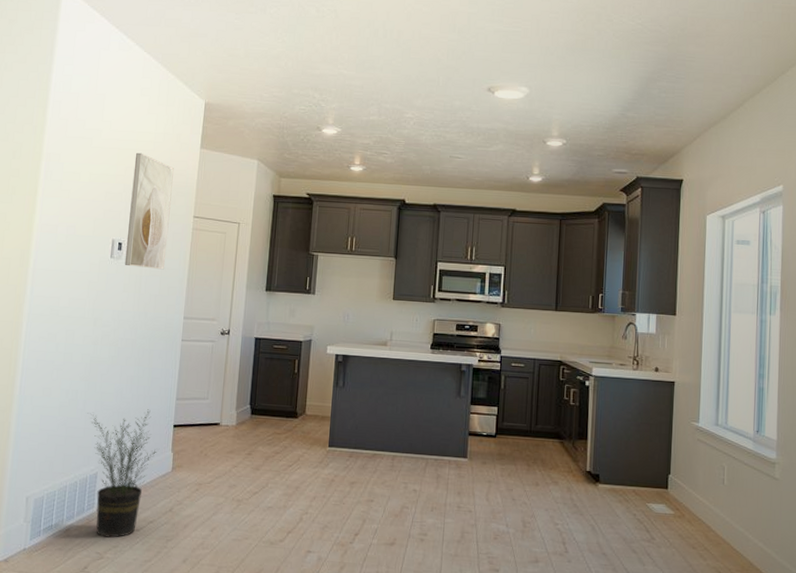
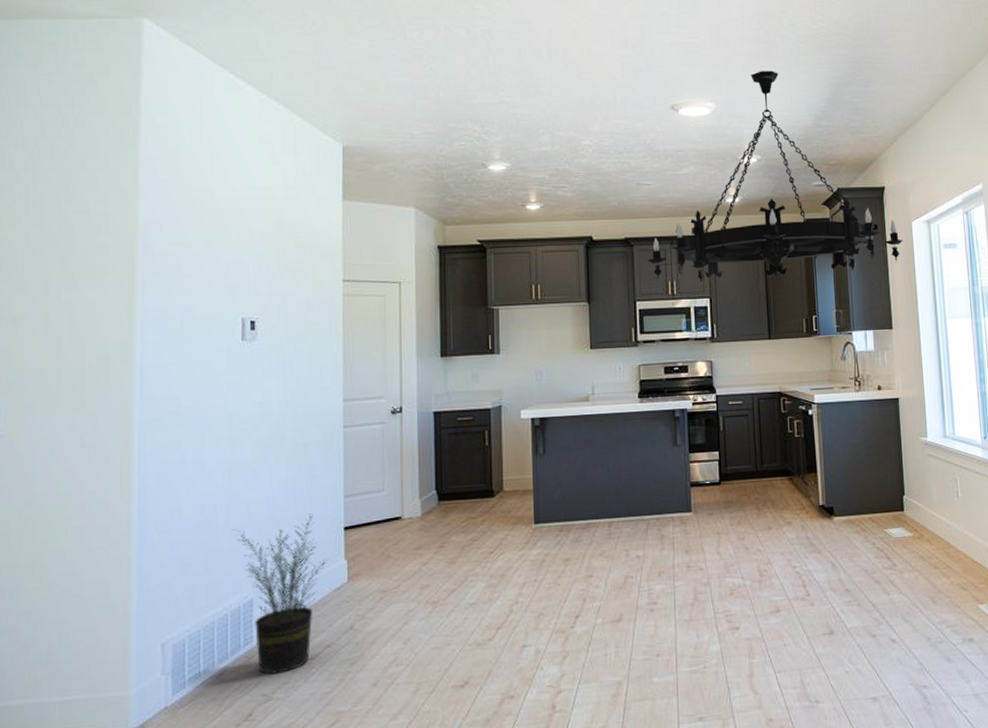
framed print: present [124,152,174,270] -> none [260,211,313,348]
chandelier: none [452,61,697,256] -> present [648,71,904,283]

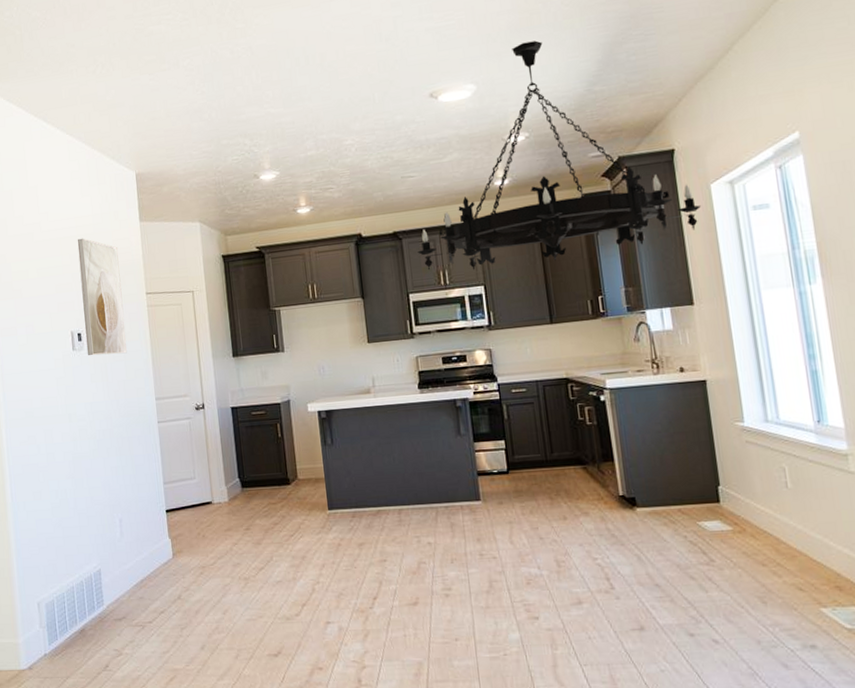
potted plant: present [232,513,327,675] -> none [80,498,155,633]
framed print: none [260,211,313,348] -> present [77,238,127,356]

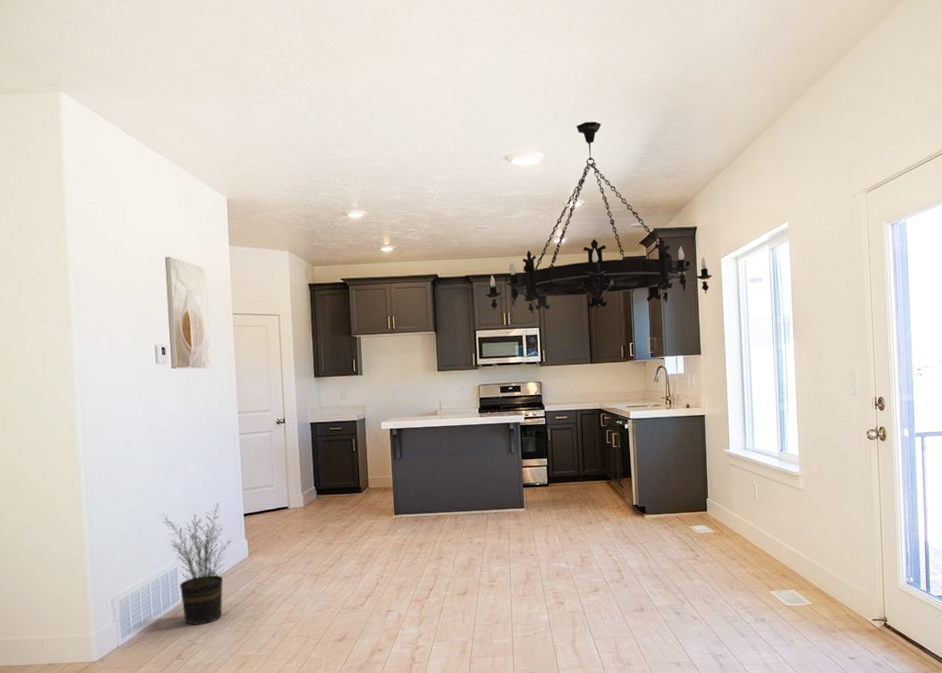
potted plant: none [80,498,155,633] -> present [158,503,232,625]

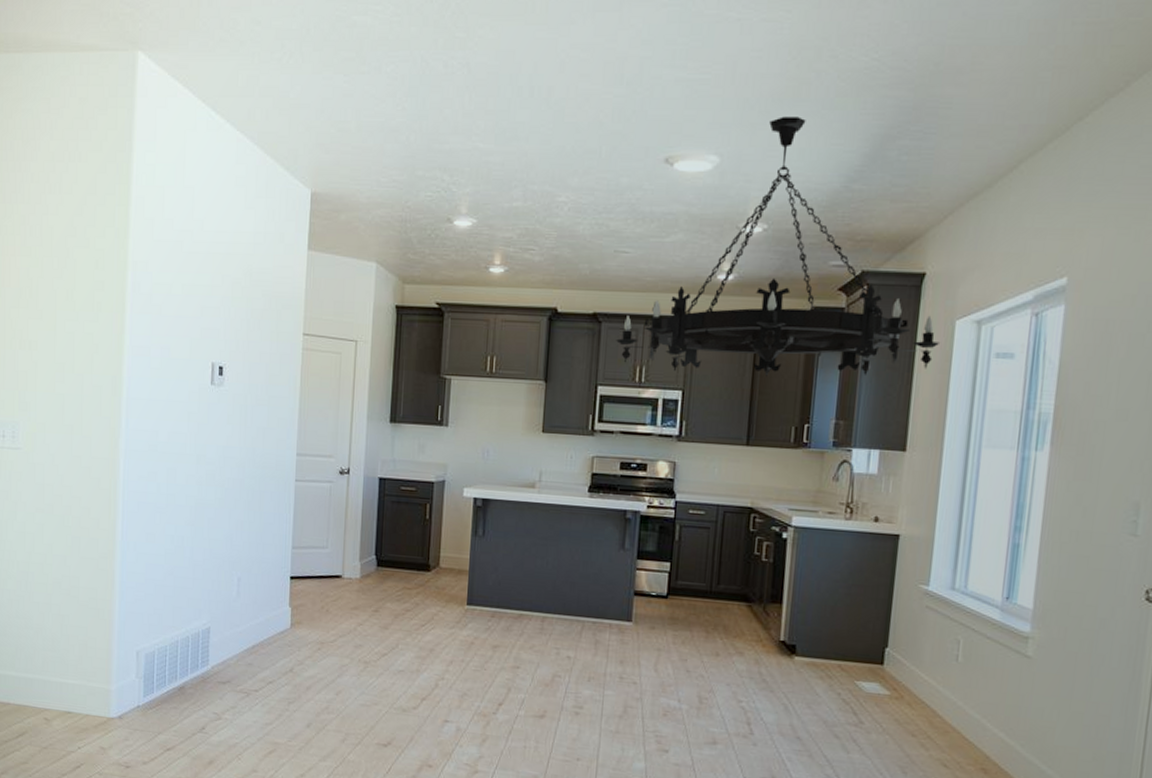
potted plant: present [158,503,232,625] -> none [196,558,274,698]
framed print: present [164,256,212,370] -> none [227,257,278,398]

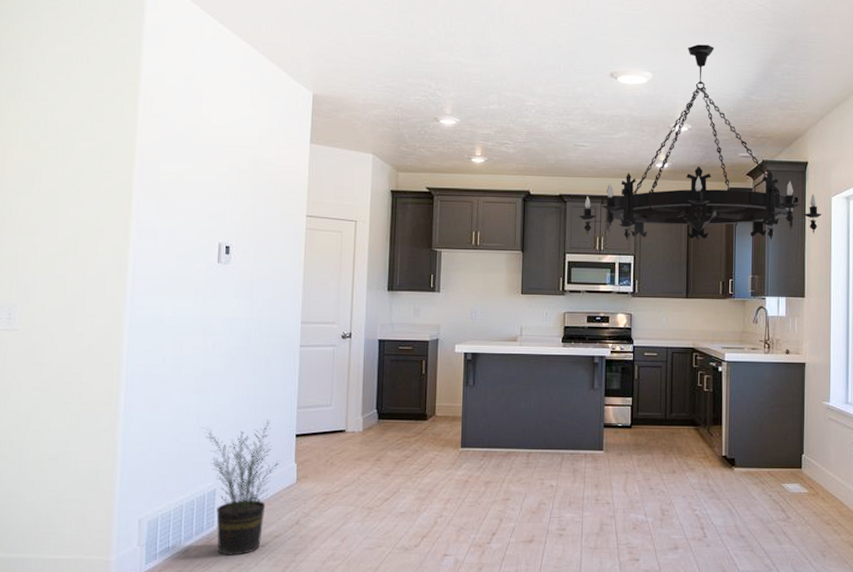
potted plant: none [196,558,274,698] -> present [201,420,280,556]

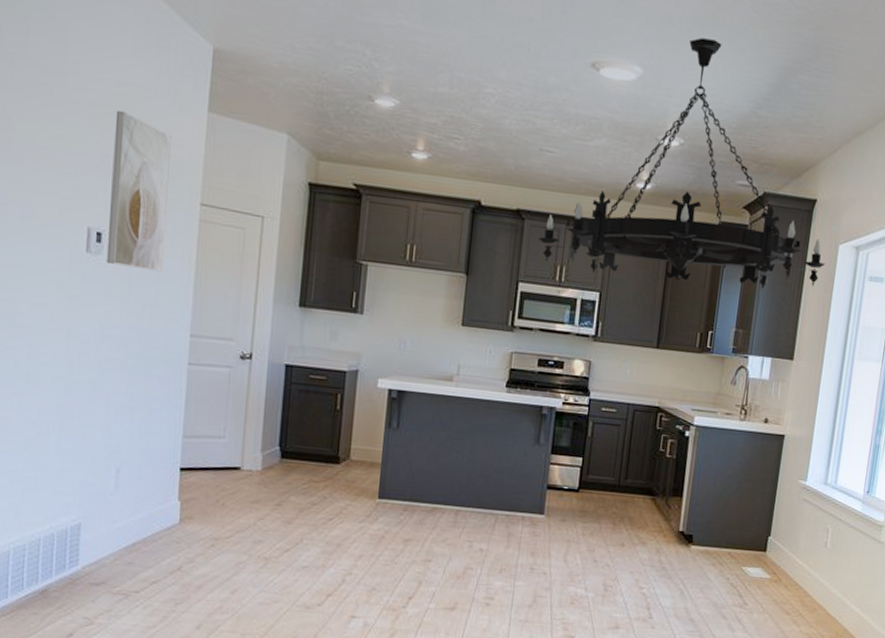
potted plant: present [201,420,280,556] -> none [64,448,160,601]
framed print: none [233,149,282,273] -> present [106,110,171,272]

